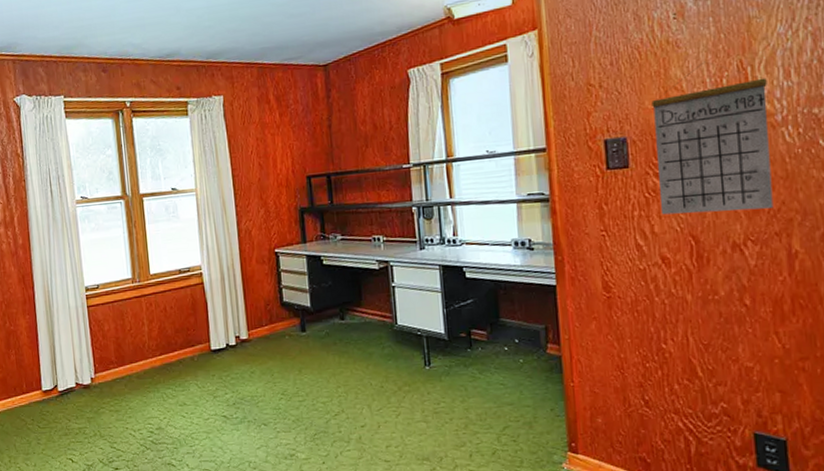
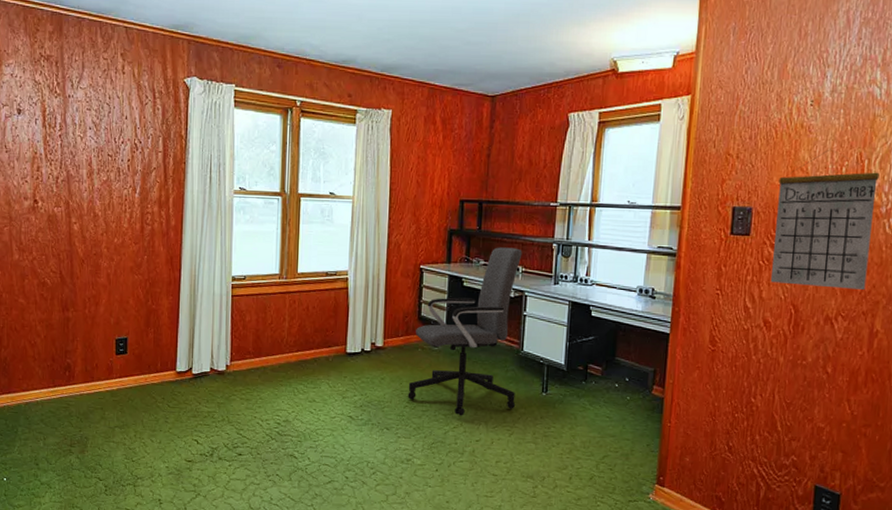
office chair: none [280,217,399,402] -> present [407,247,523,416]

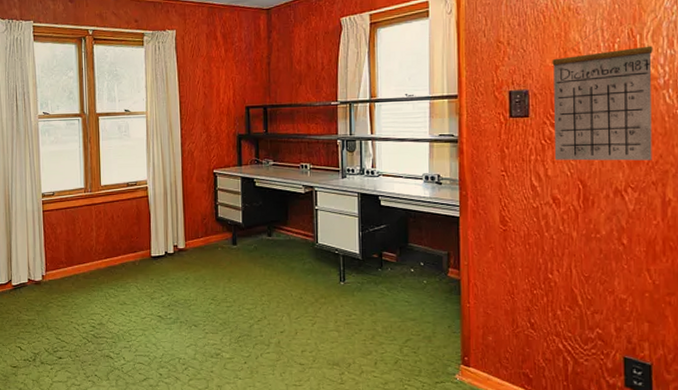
office chair: present [407,247,523,416] -> none [211,147,316,309]

